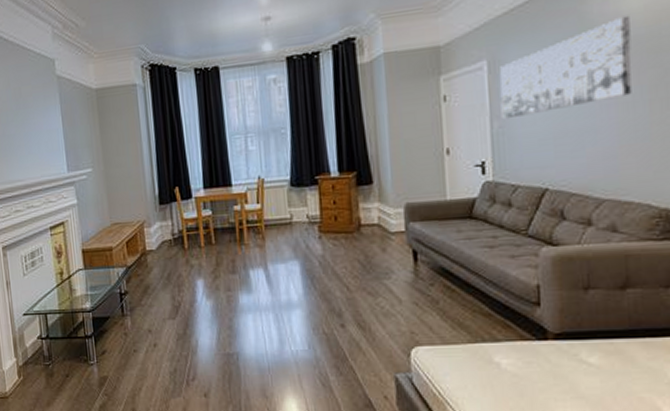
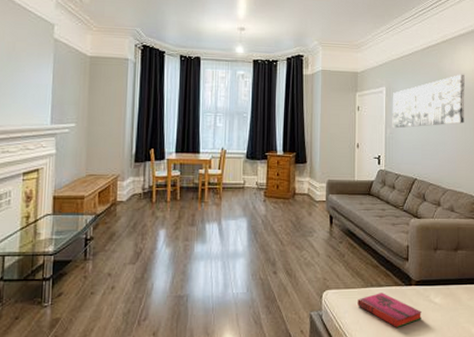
hardback book: none [463,350,567,397] -> present [357,293,421,328]

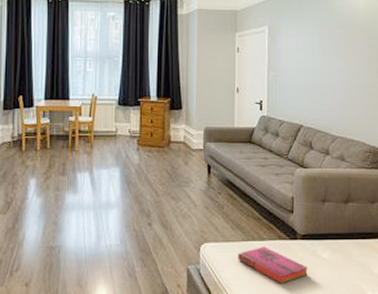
wall art: present [392,74,465,129] -> none [275,10,358,71]

